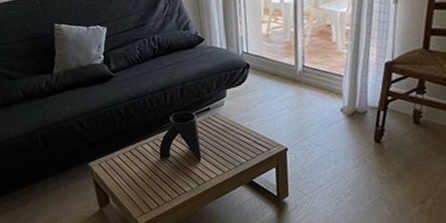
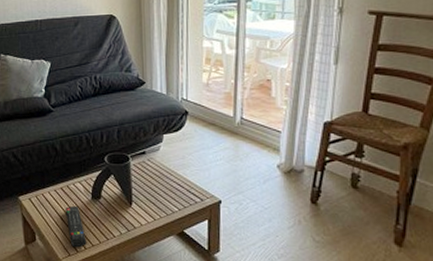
remote control: none [135,167,159,206] -> present [65,206,87,248]

